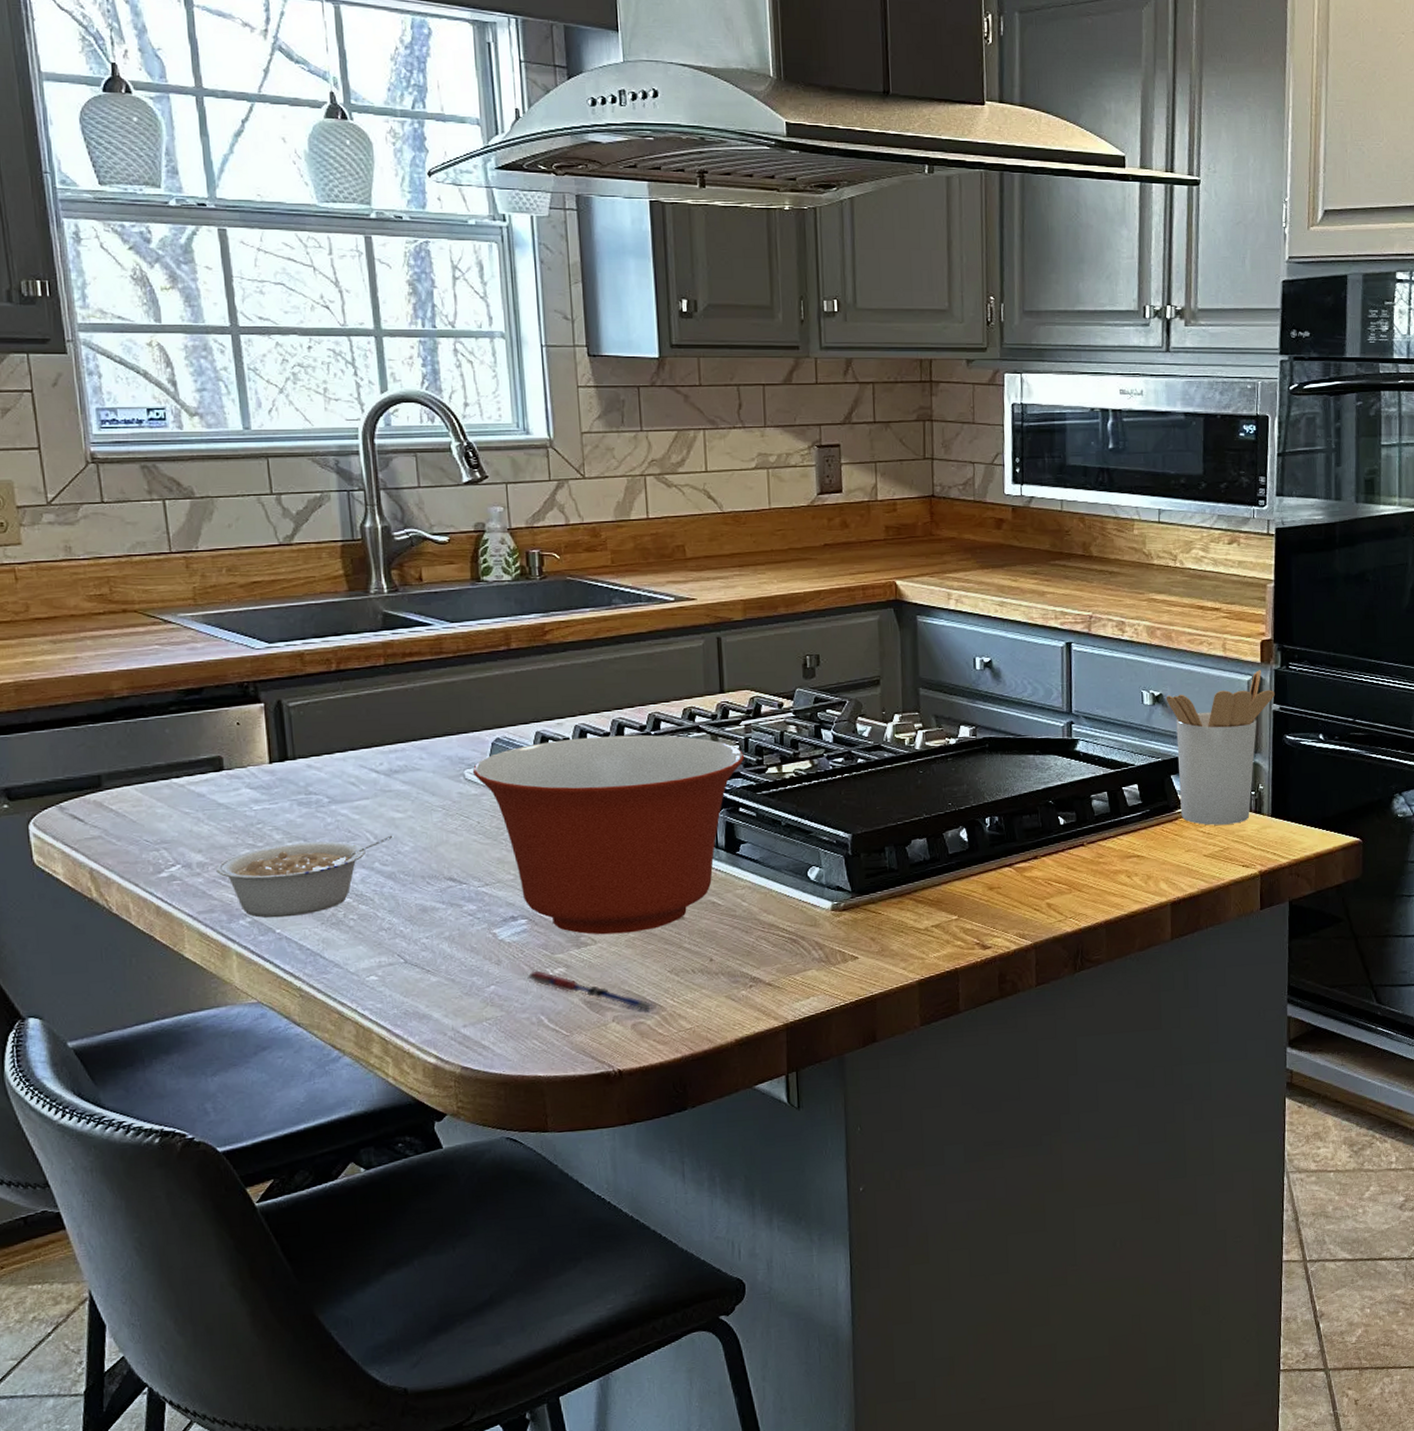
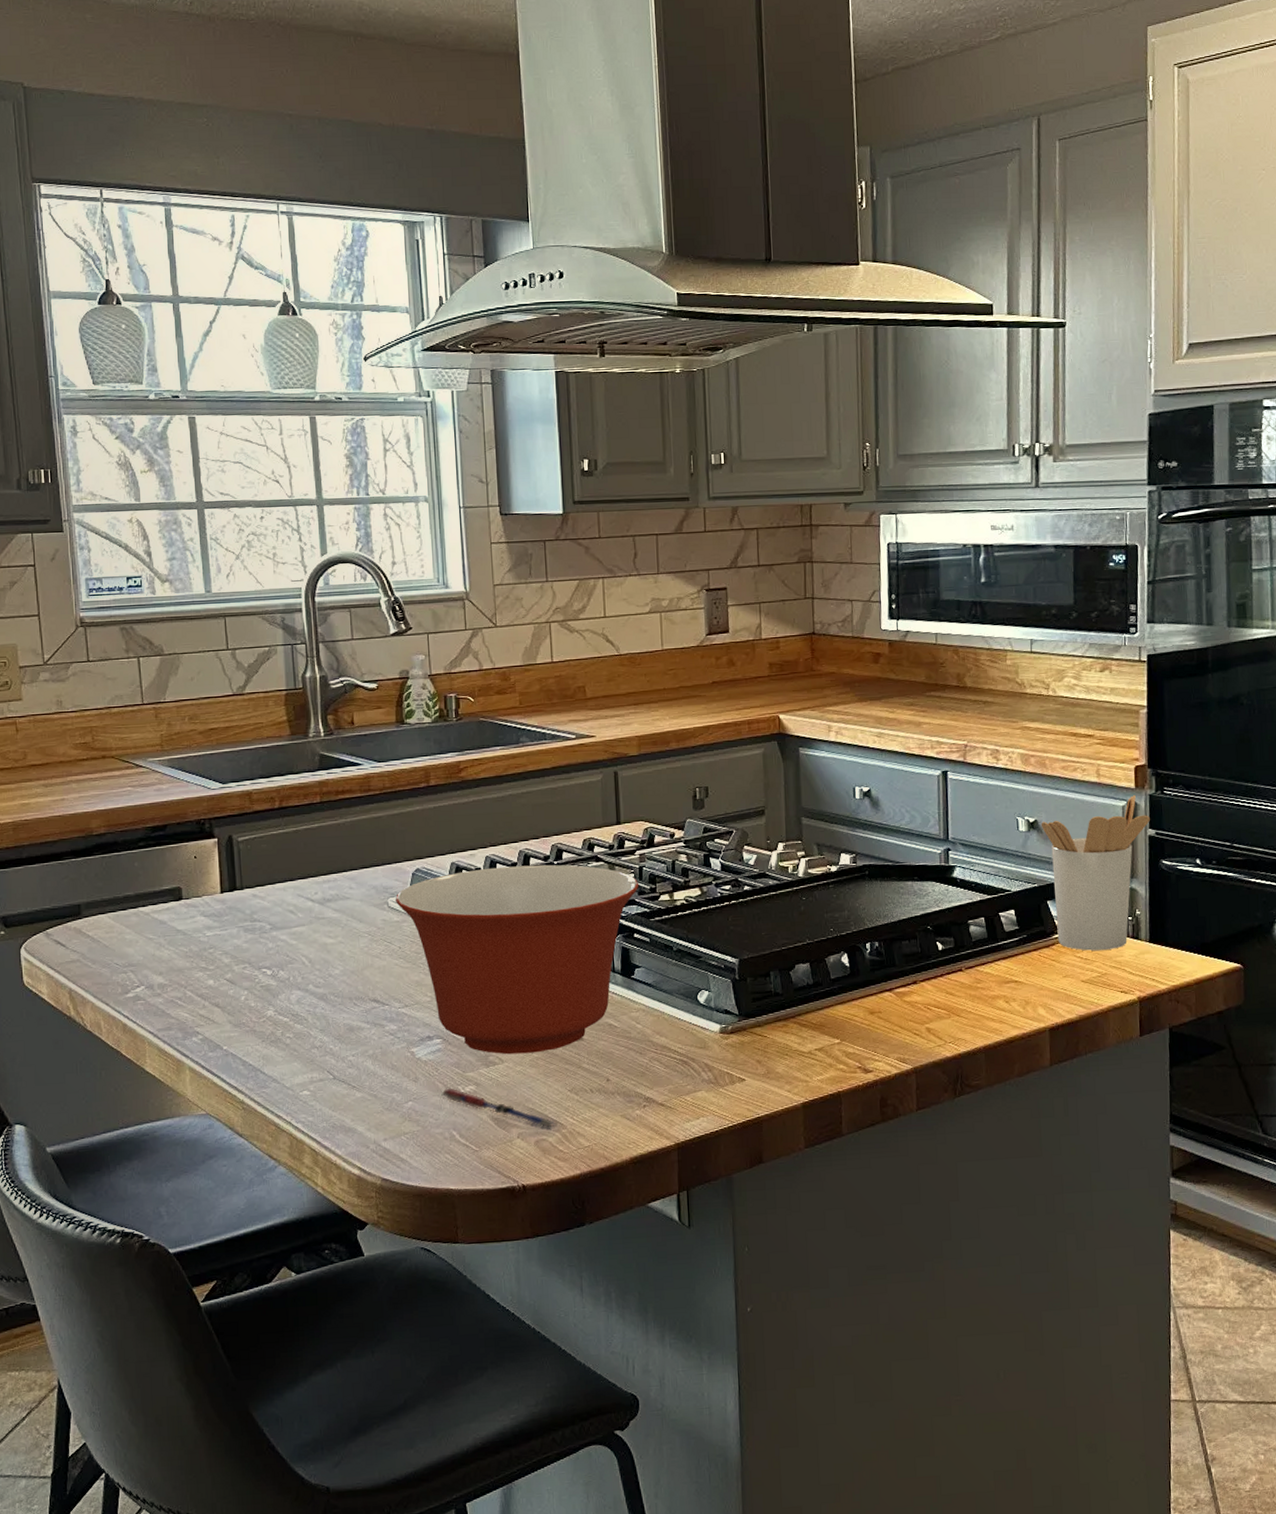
legume: present [216,835,393,918] -> none [174,959,325,1036]

